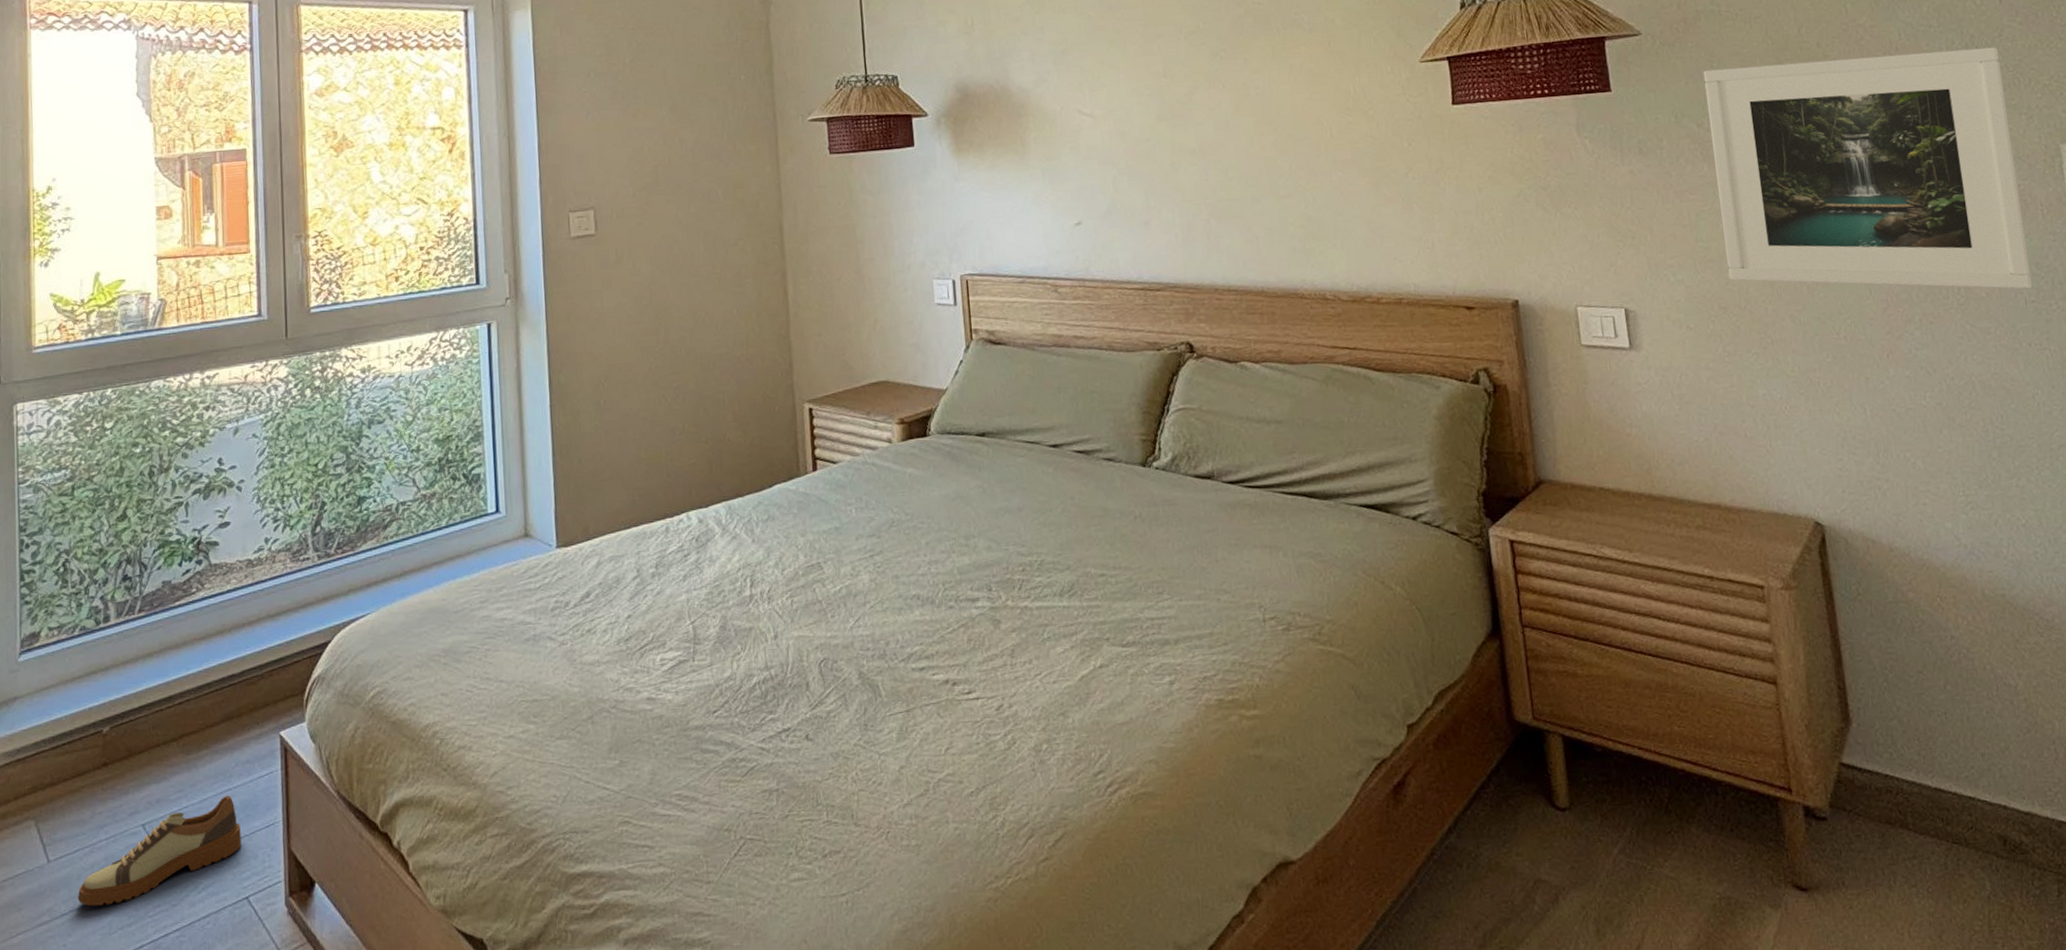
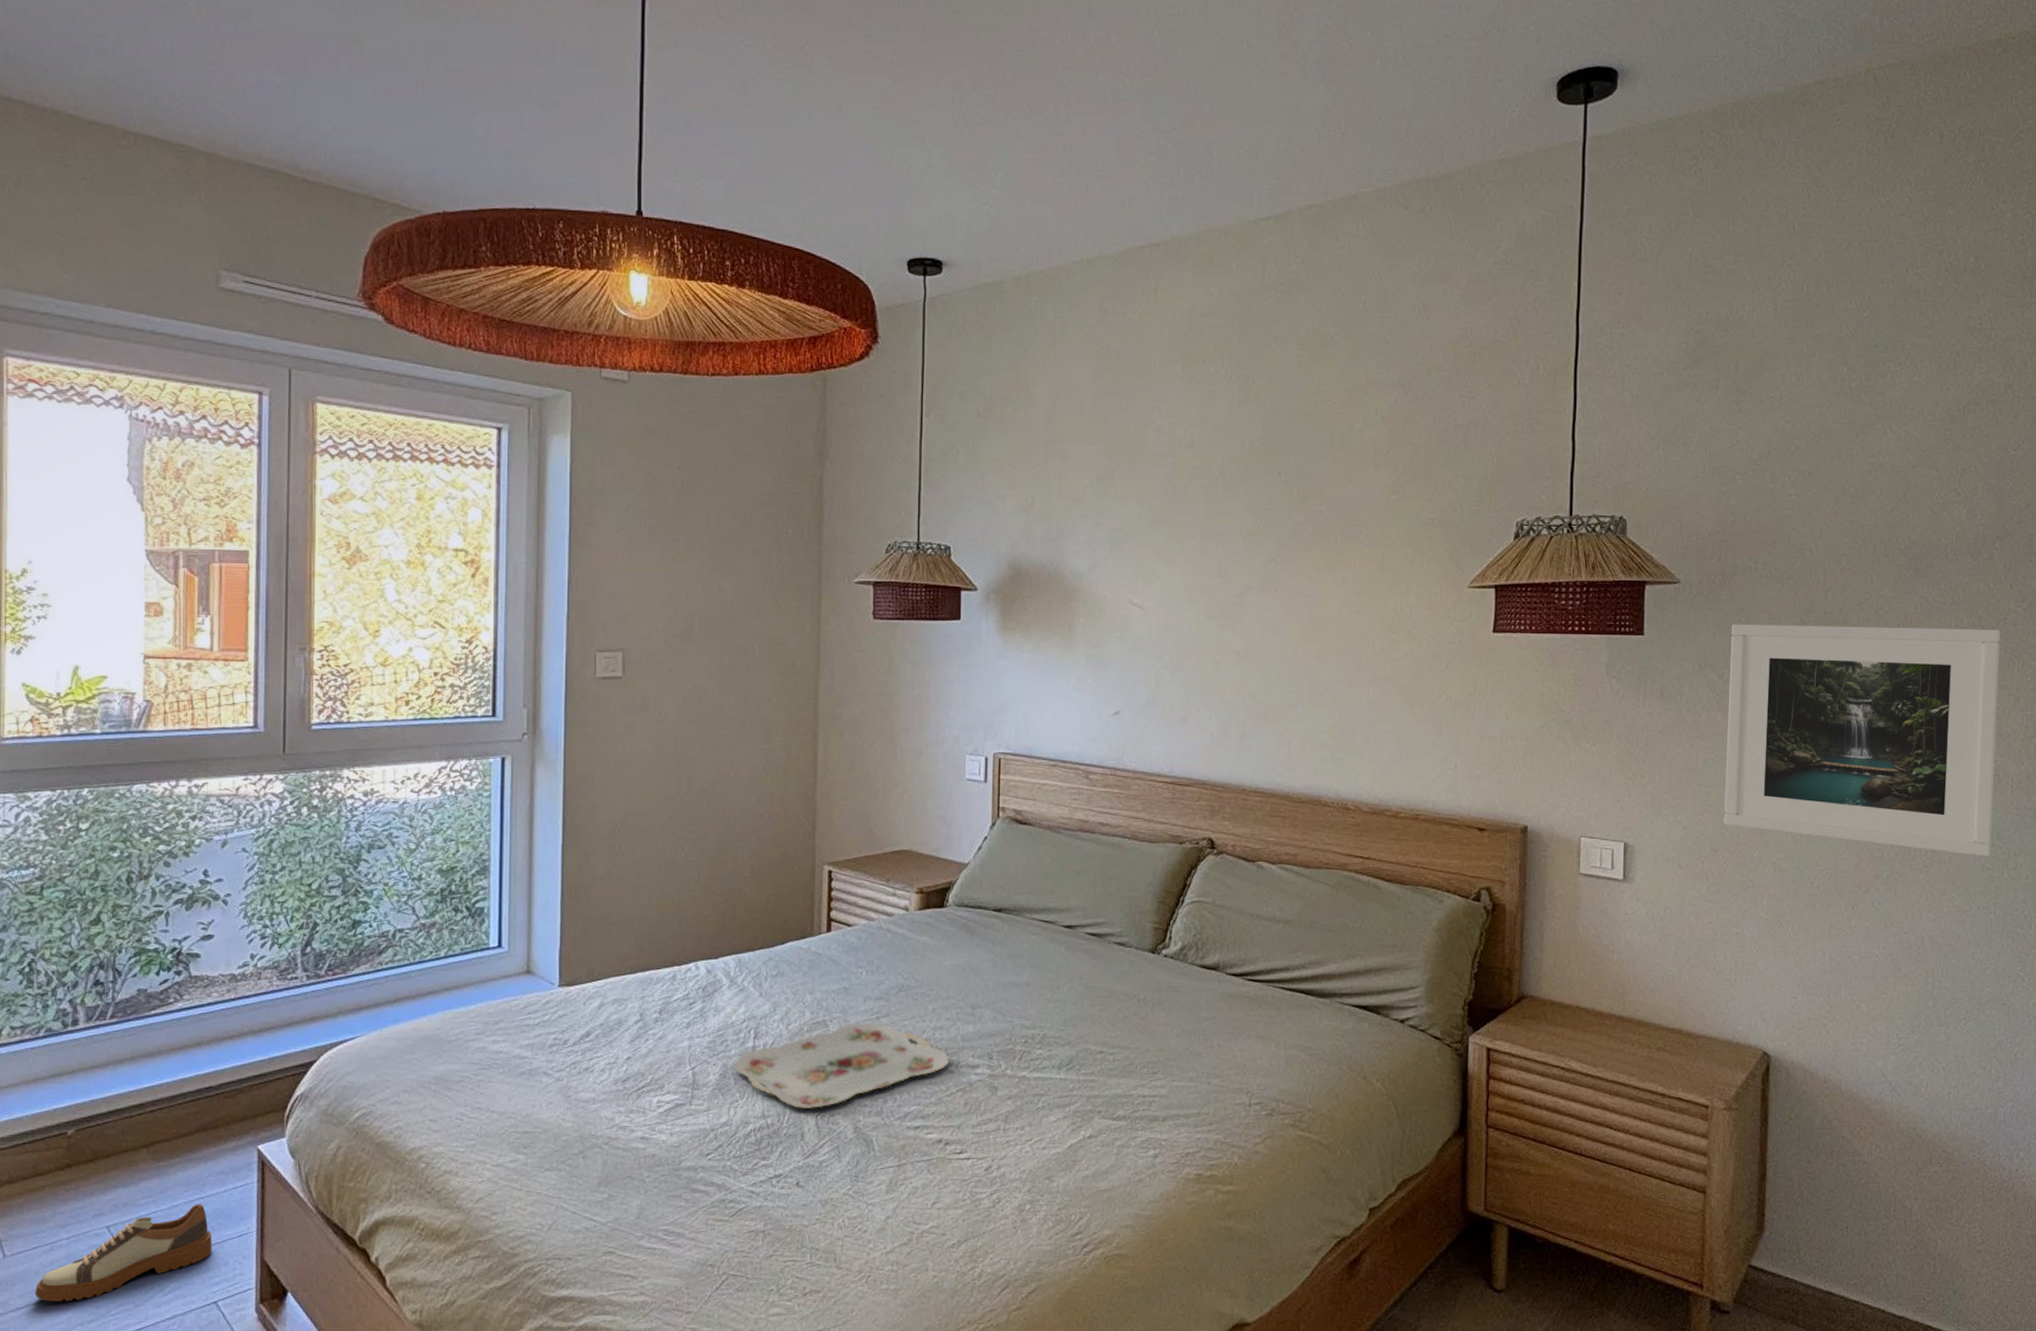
serving tray: none [733,561,949,658] -> present [734,1022,950,1110]

